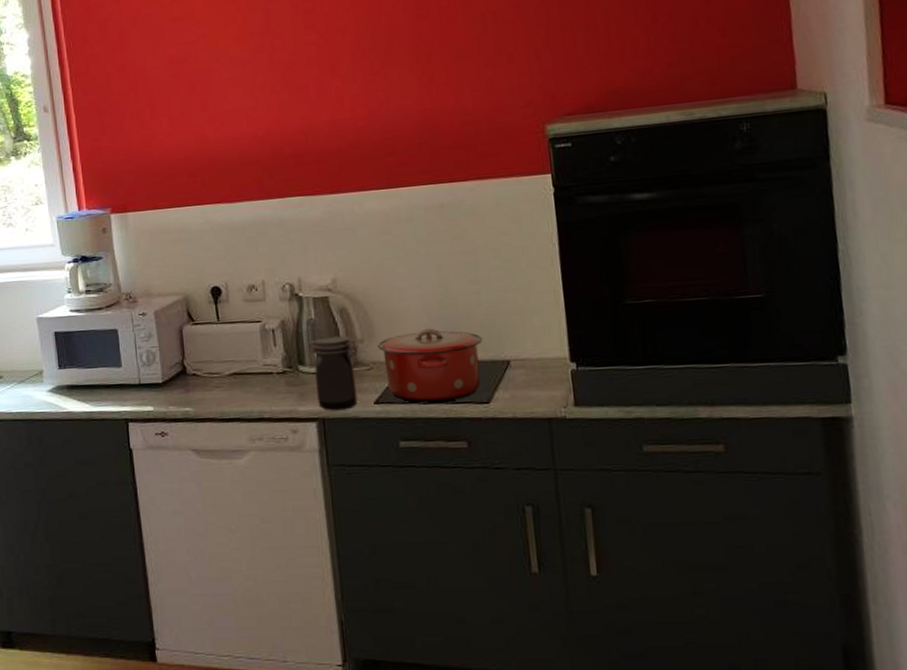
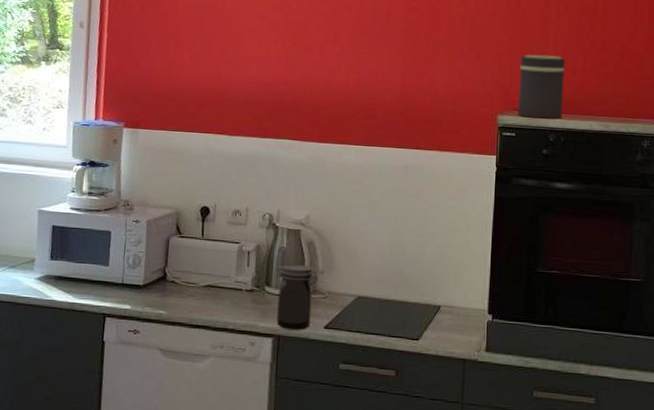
casserole: present [377,328,483,403] -> none [334,269,421,334]
cylinder: none [563,39,629,123] -> present [518,54,565,120]

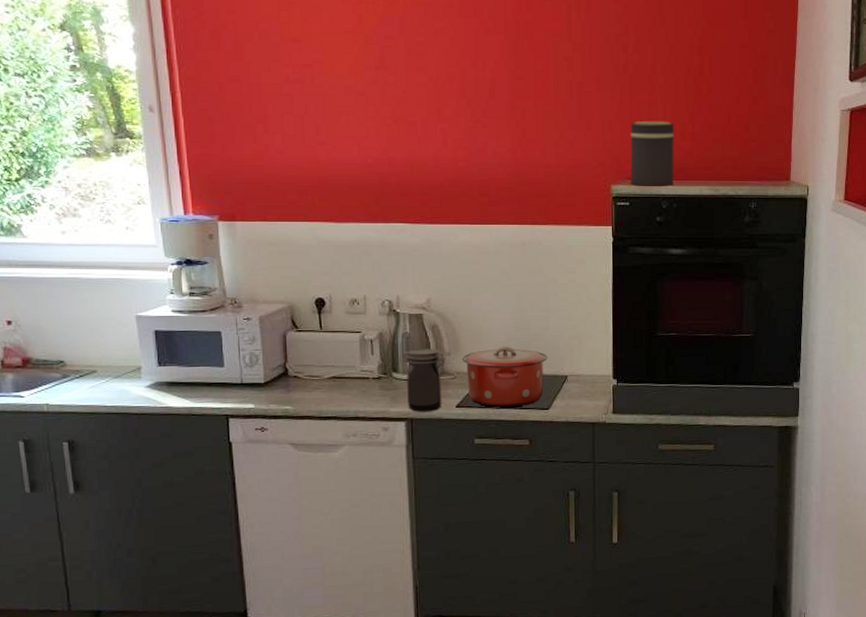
casserole: none [334,269,421,334] -> present [461,346,548,408]

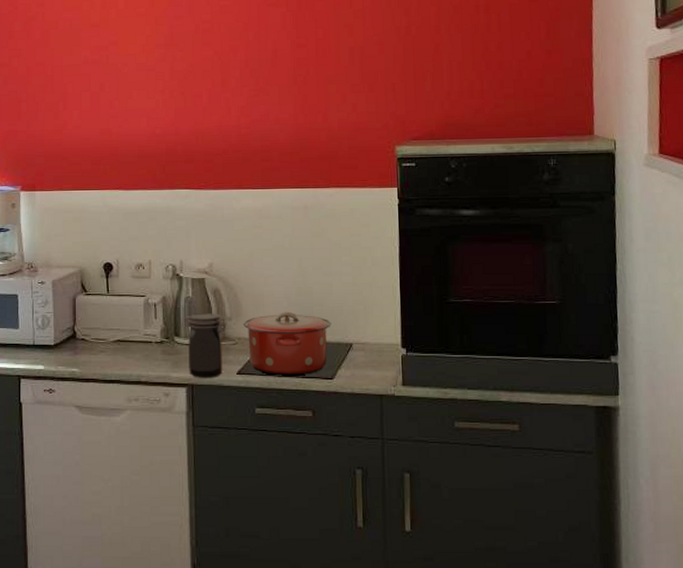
cylinder: present [630,121,674,187] -> none [414,80,463,147]

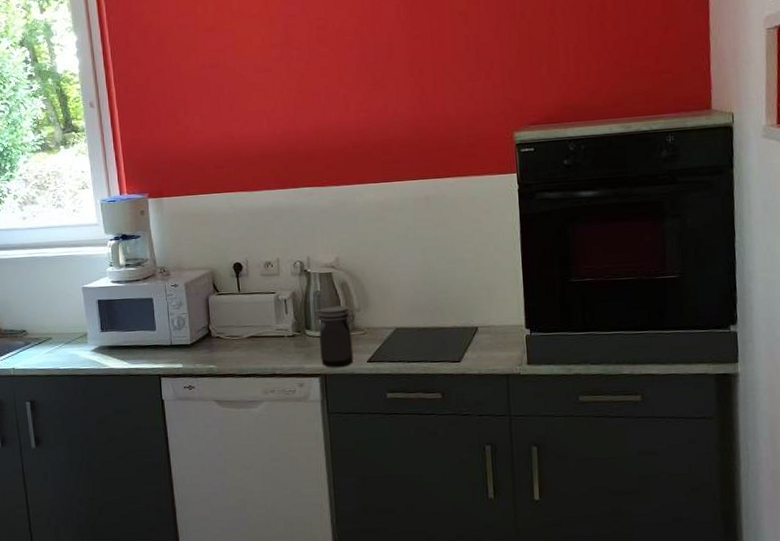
casserole: present [243,311,331,376] -> none [371,300,457,362]

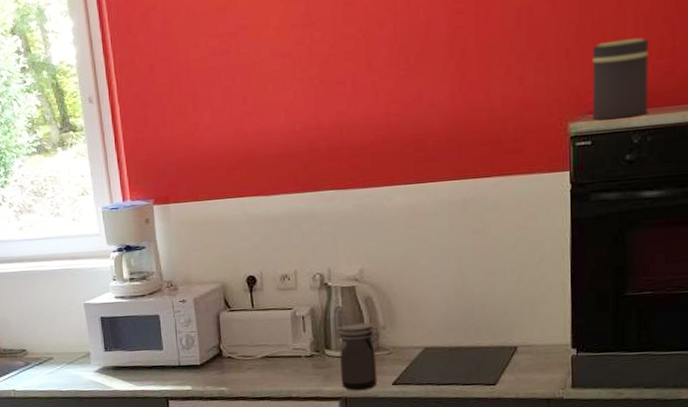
cylinder: none [530,62,580,131] -> present [592,38,649,121]

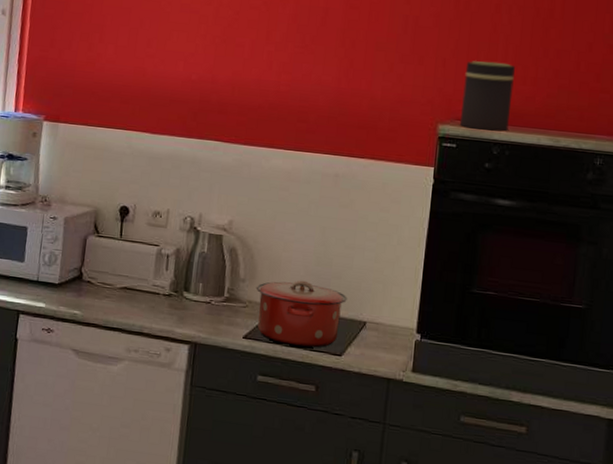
jar: present [334,322,380,391] -> none [193,270,240,340]
casserole: none [397,316,494,384] -> present [256,280,347,348]

